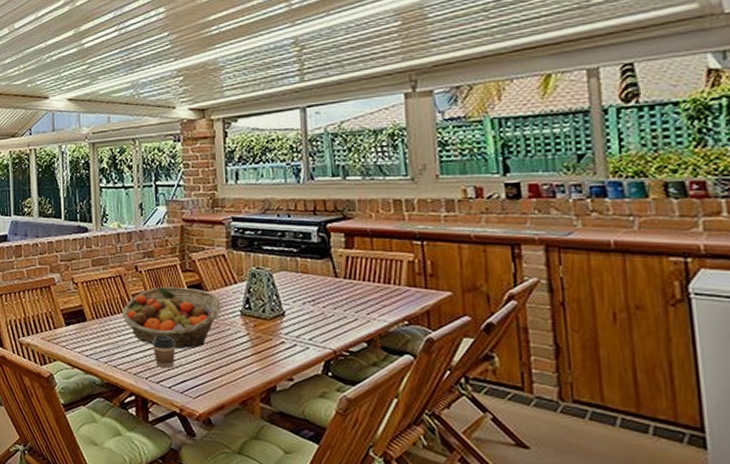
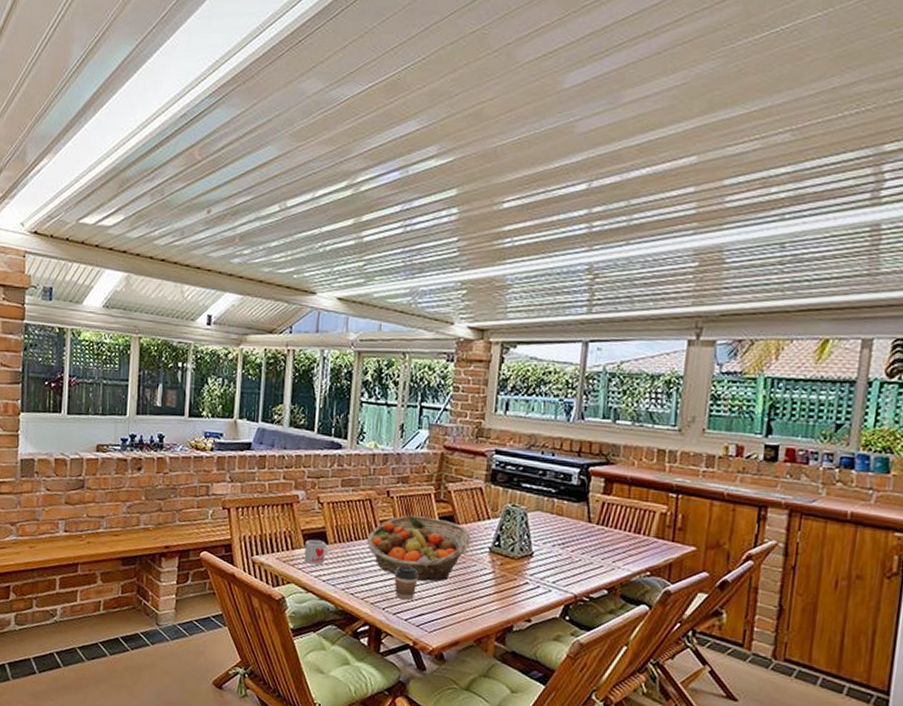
mug: none [65,318,89,341] -> present [304,539,329,565]

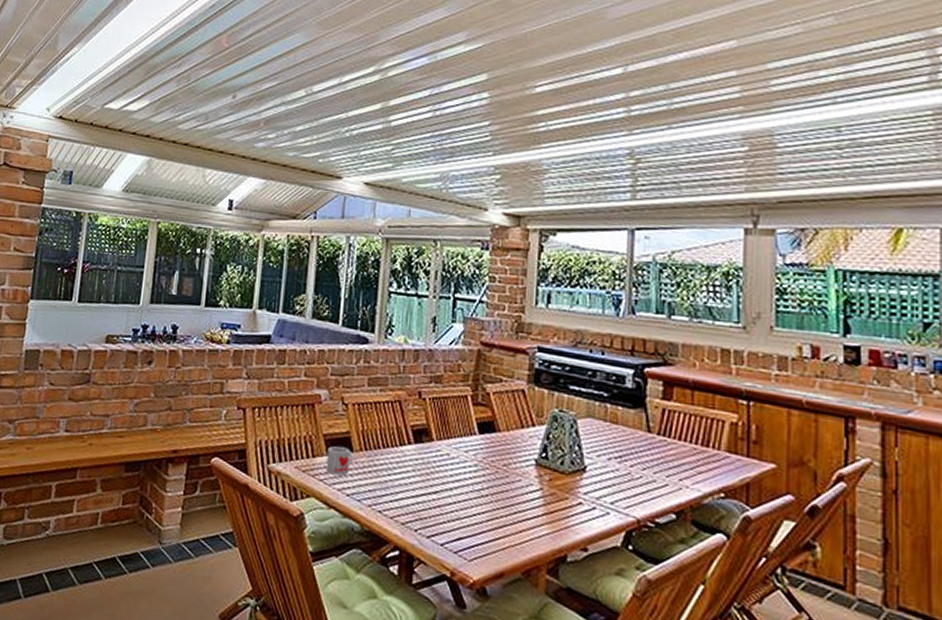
fruit basket: present [366,515,471,582] -> none [396,420,514,499]
coffee cup: present [394,564,419,600] -> none [428,477,456,520]

